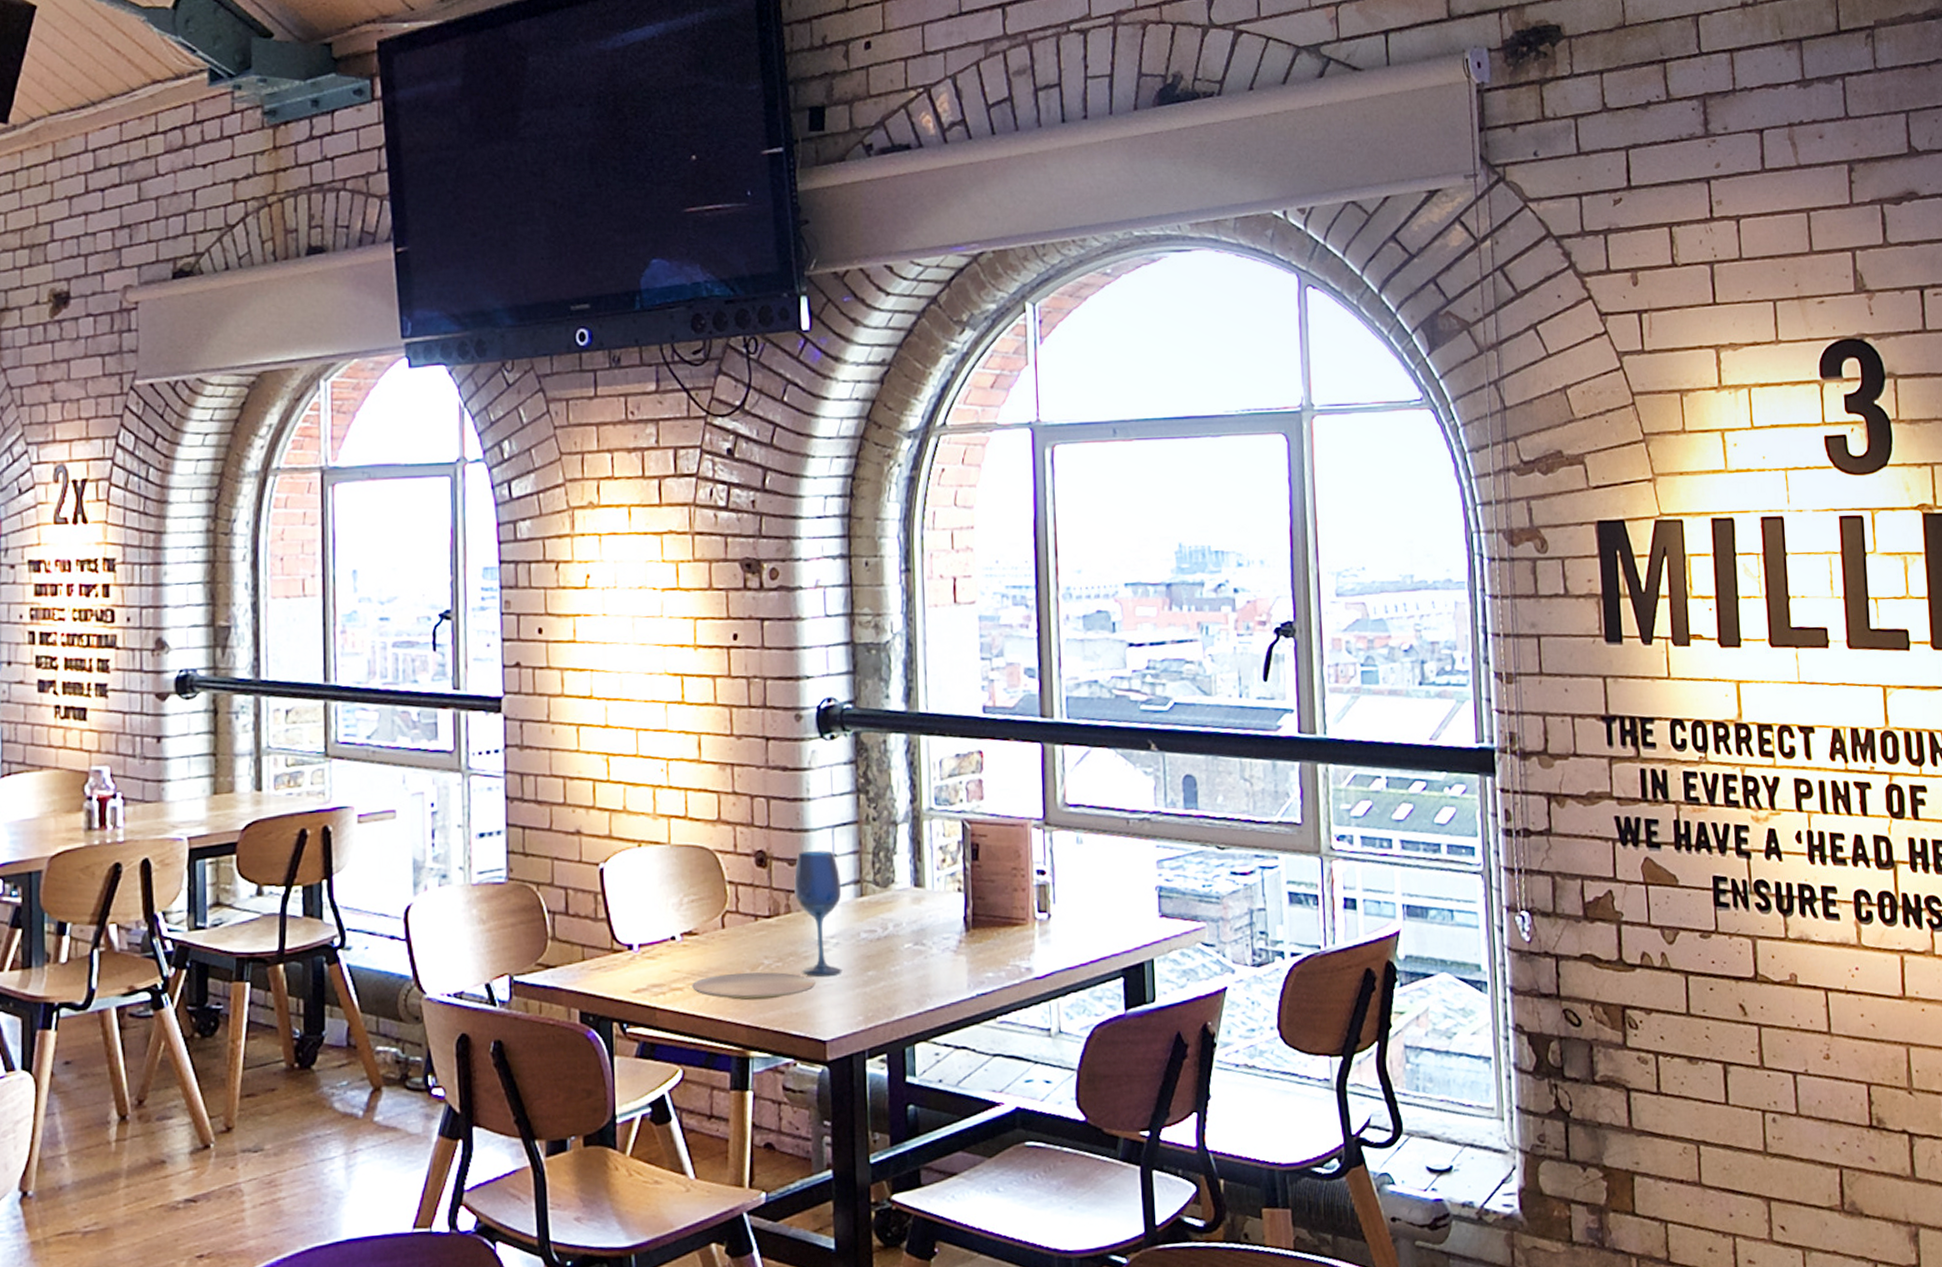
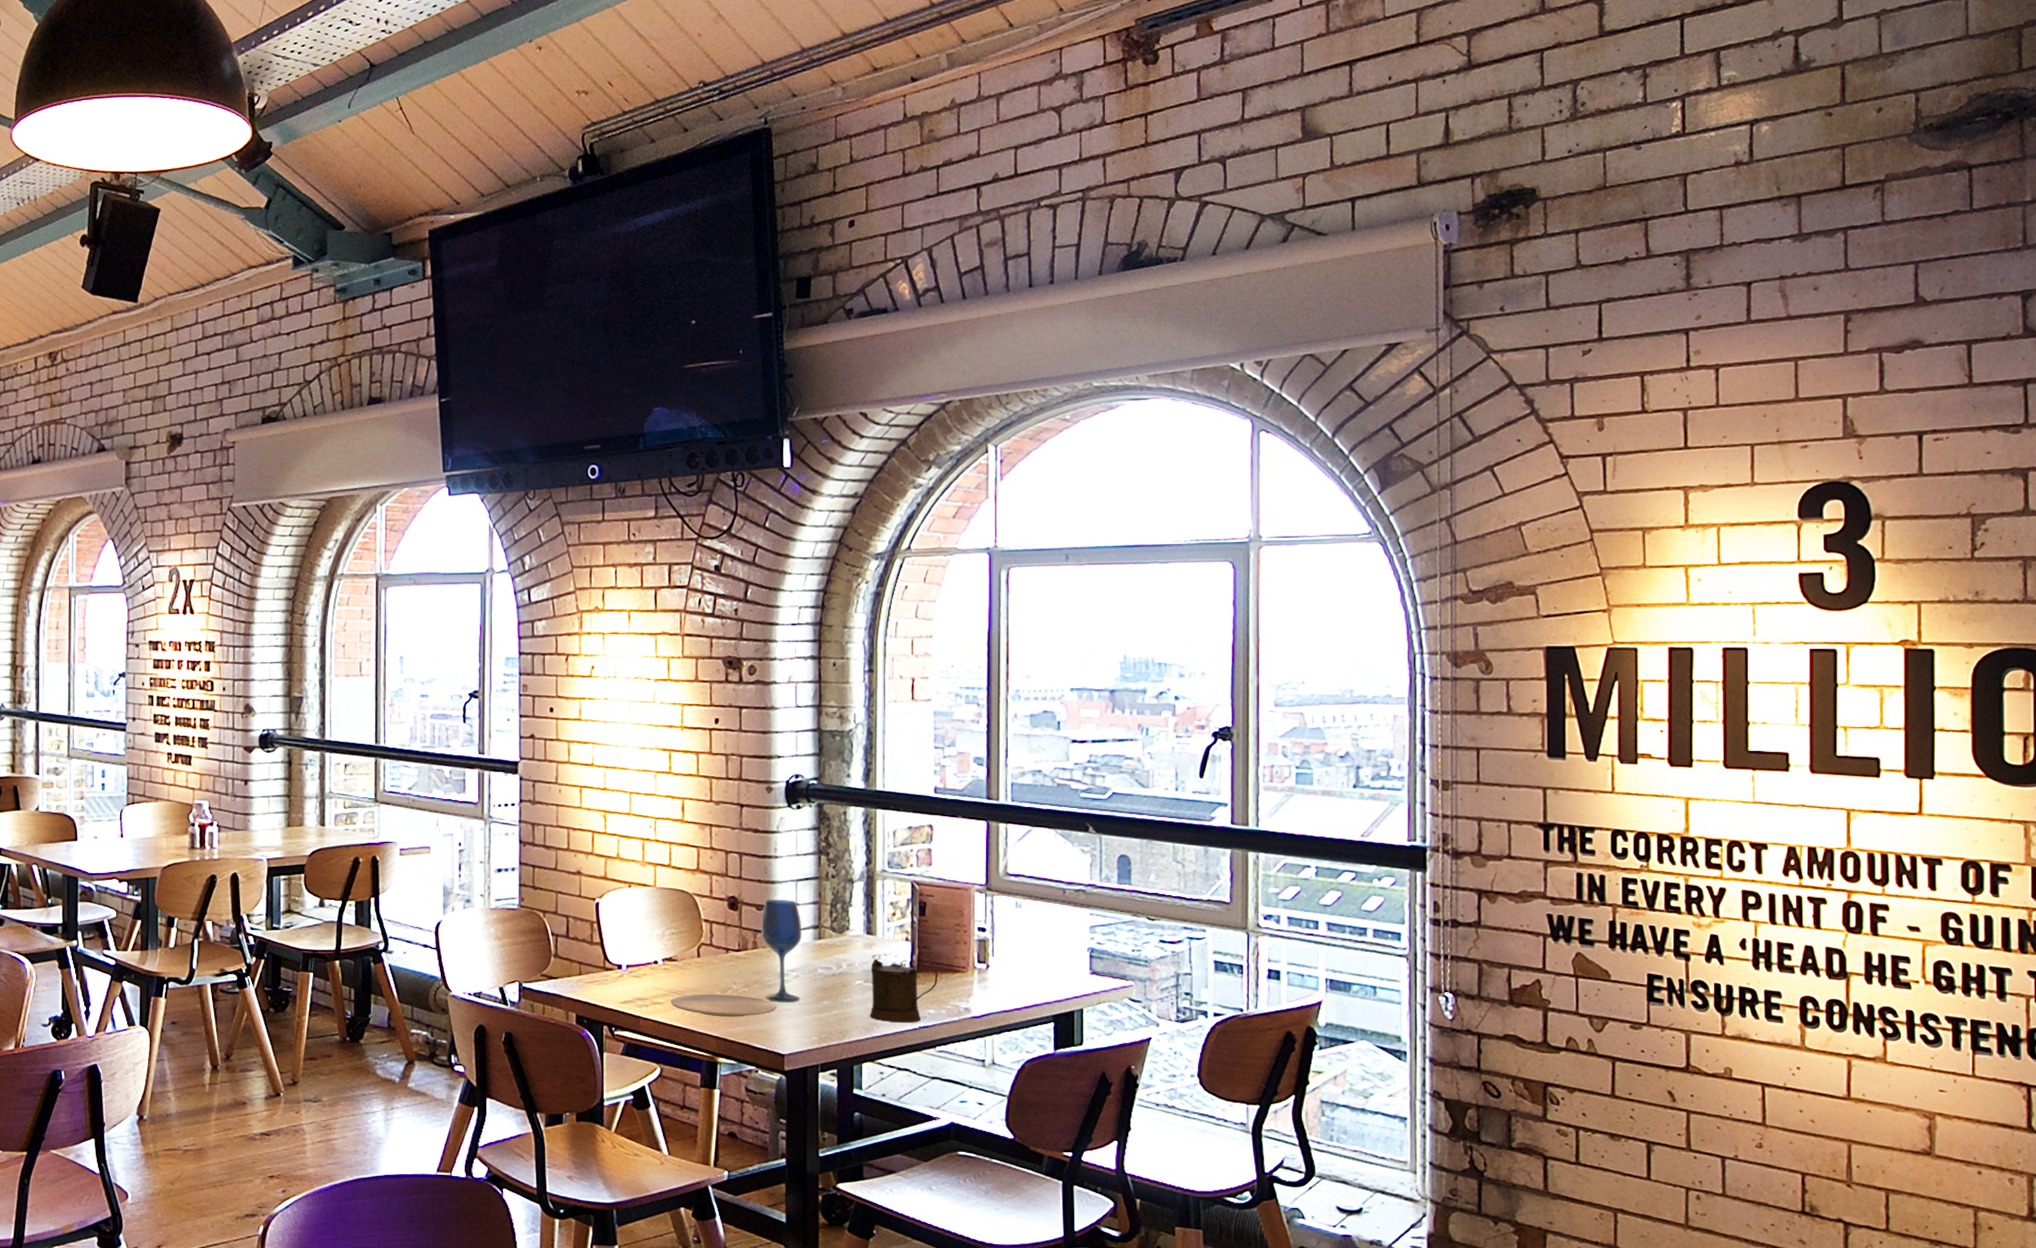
beer mug: none [920,908,995,992] -> present [870,954,938,1023]

